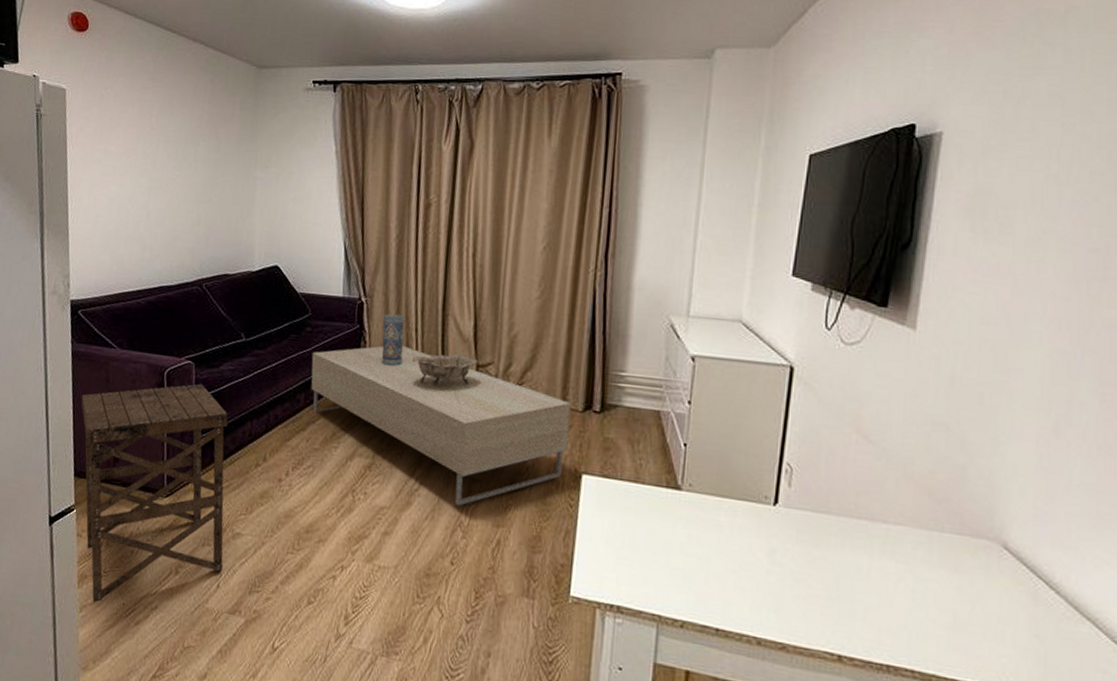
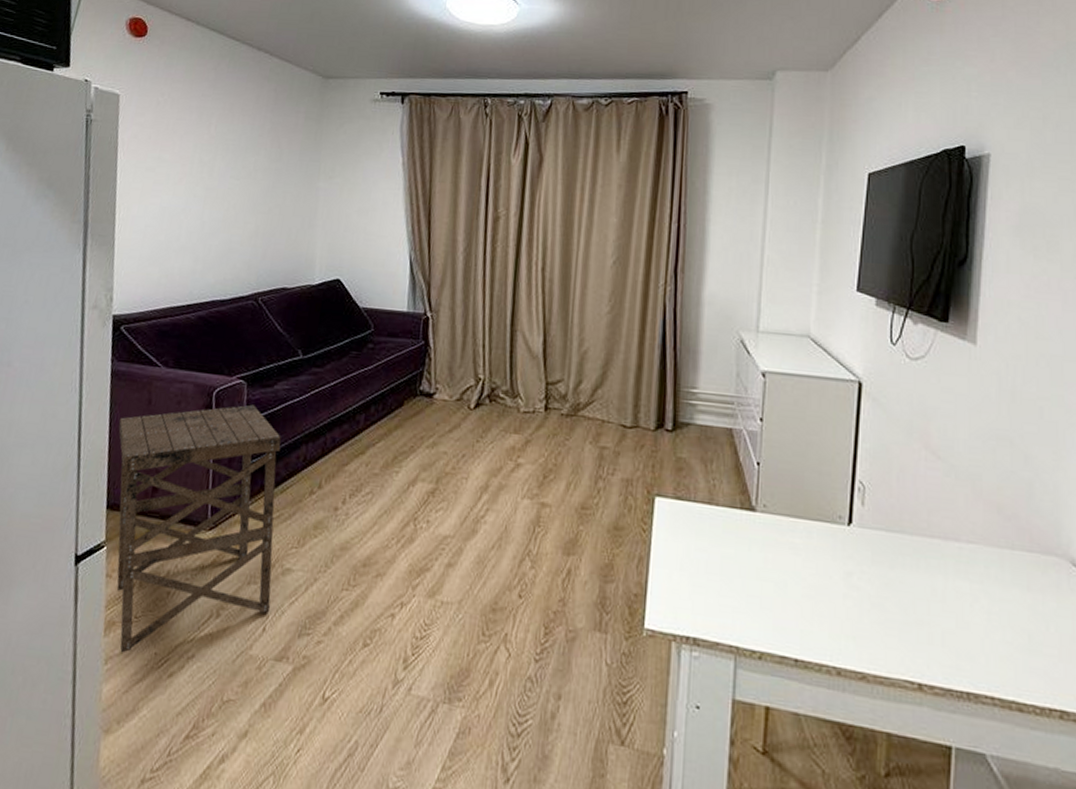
coffee table: present [311,345,571,506] -> none [372,362,643,534]
vase: present [382,314,405,366] -> none [447,329,472,385]
decorative bowl: present [411,353,478,387] -> none [478,370,547,406]

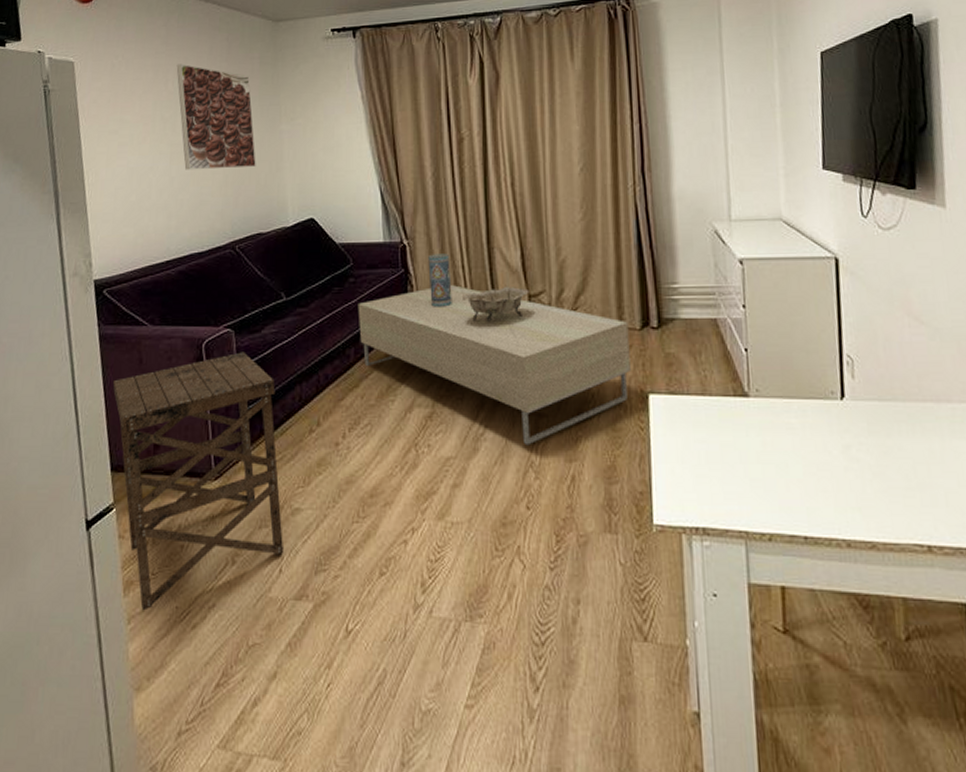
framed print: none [217,109,293,221] -> present [176,63,256,170]
coffee table: none [372,362,643,534] -> present [358,285,631,446]
vase: none [447,329,472,385] -> present [428,253,452,307]
decorative bowl: none [478,370,547,406] -> present [461,286,529,323]

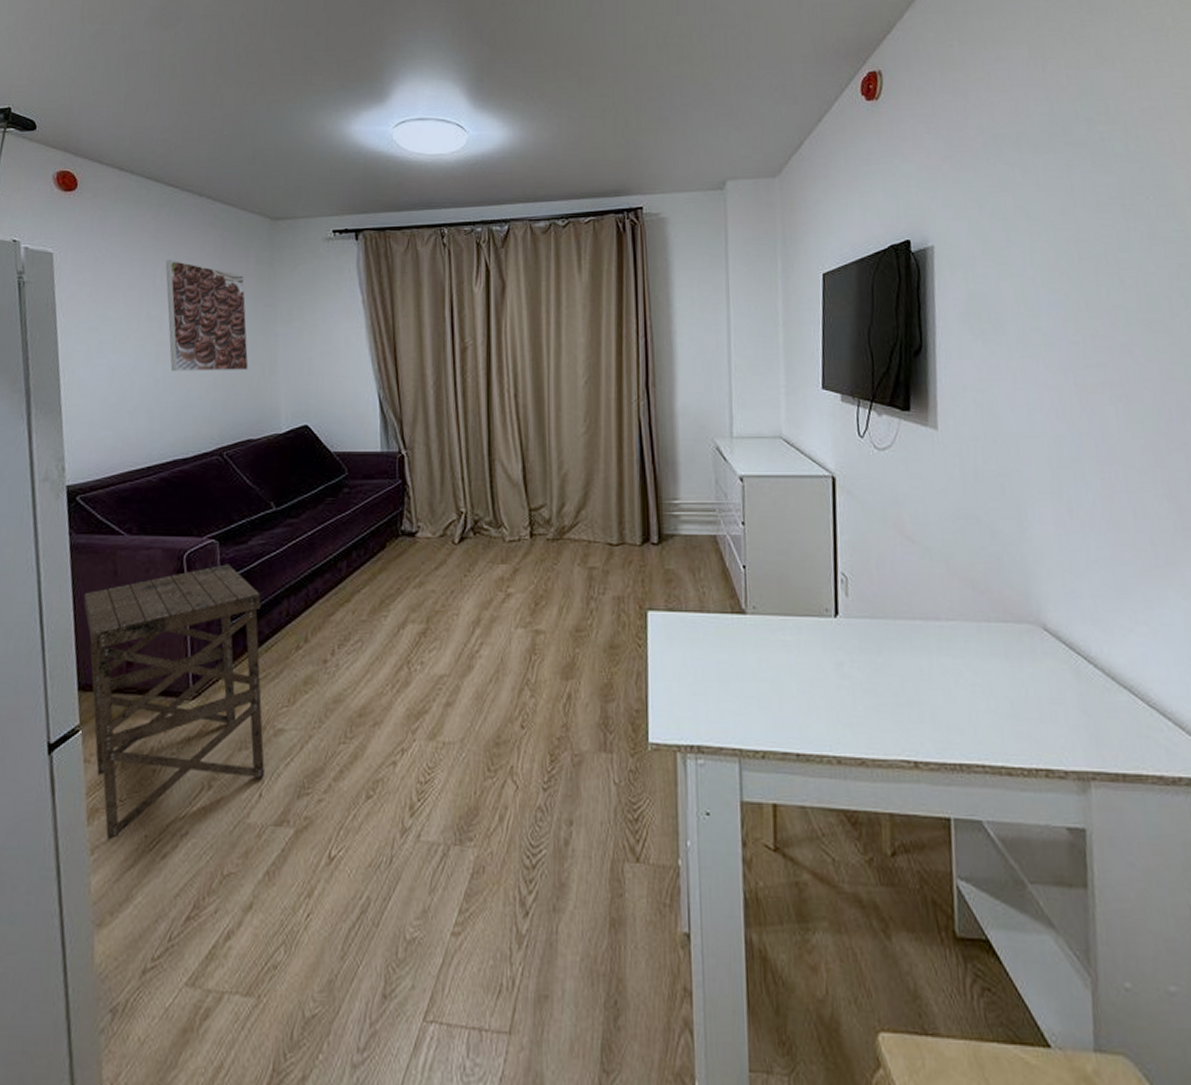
coffee table: present [358,285,631,446] -> none [351,497,630,663]
vase: present [428,253,452,307] -> none [427,465,451,520]
decorative bowl: present [461,286,529,323] -> none [460,499,530,537]

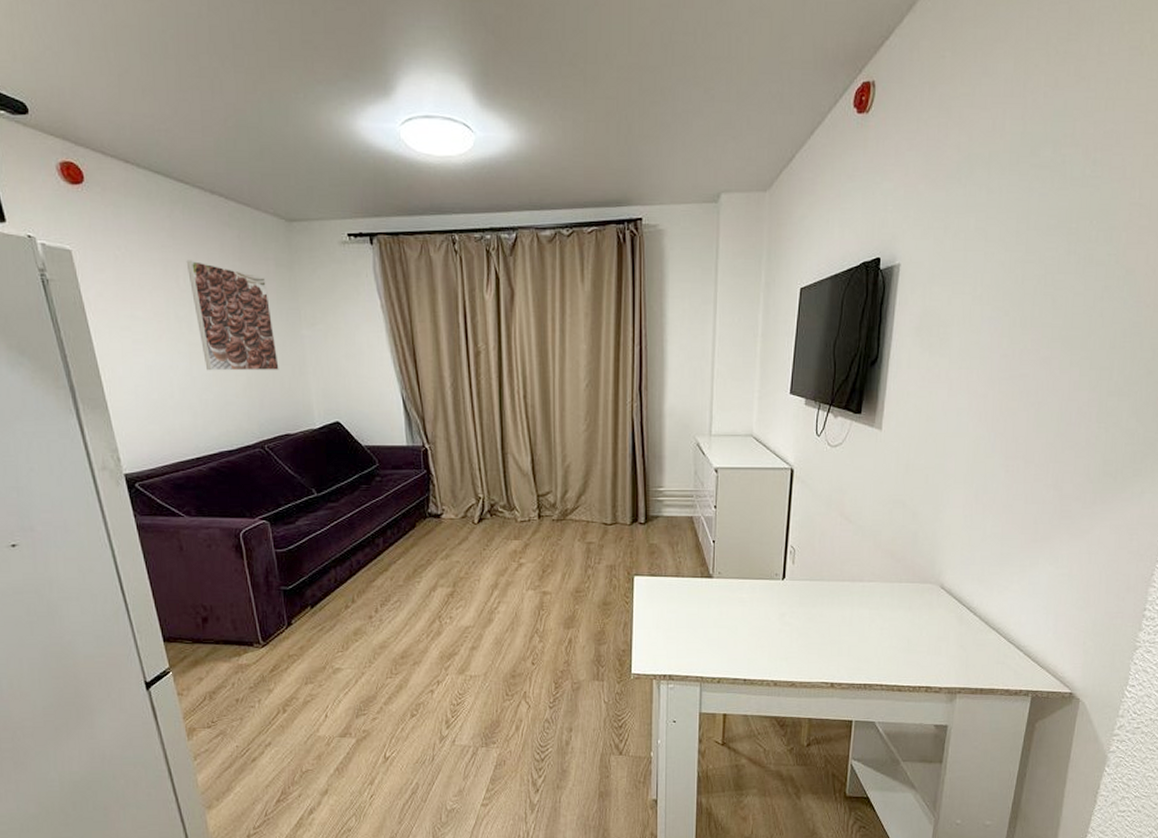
side table: present [84,564,266,840] -> none [157,540,329,750]

